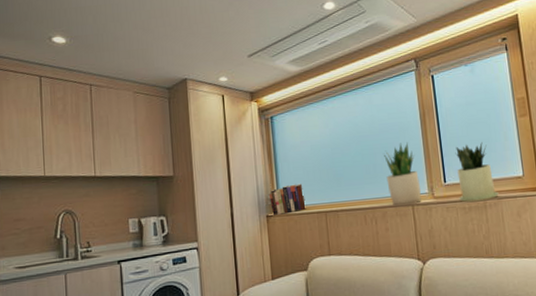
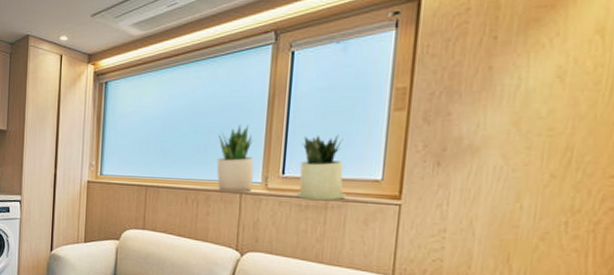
books: present [268,183,306,216] -> none [92,153,128,183]

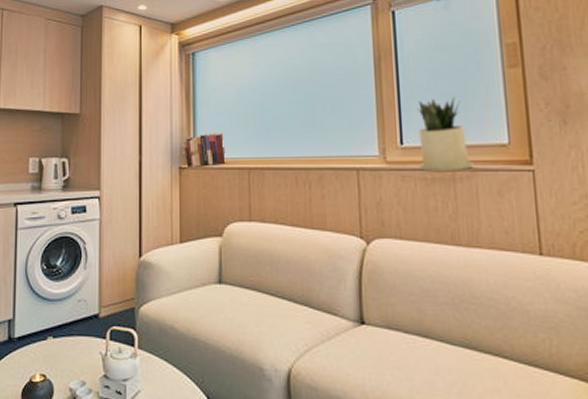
books: none [92,153,128,183] -> present [183,132,226,169]
planter: present [216,124,254,194] -> none [325,91,369,170]

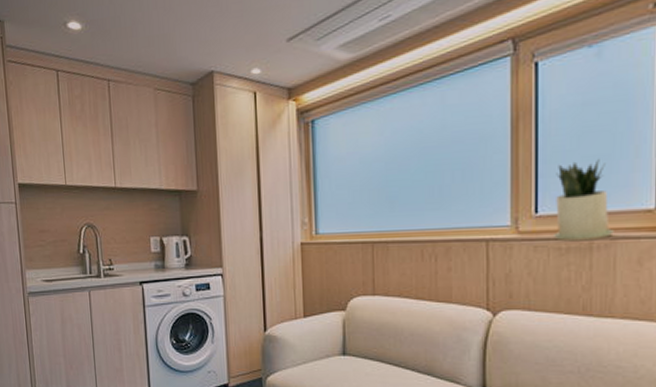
books: present [183,132,226,169] -> none [304,206,349,244]

